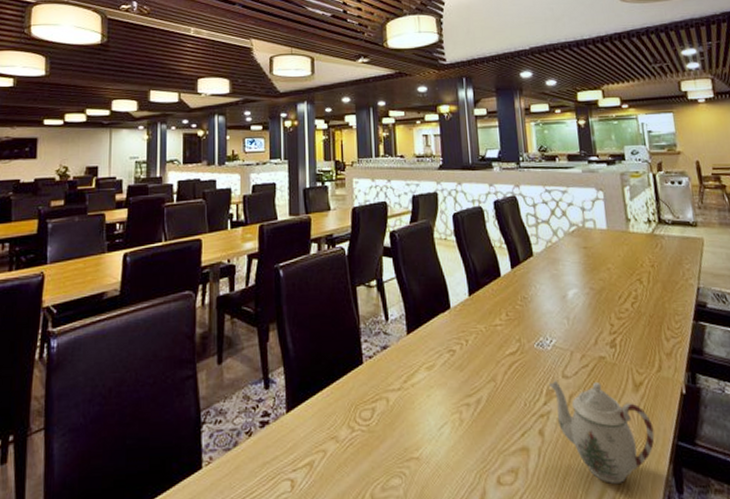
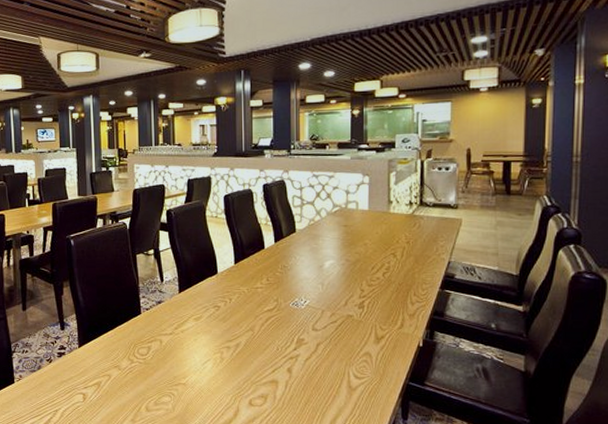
teapot: present [549,380,655,484] -> none [300,332,389,409]

